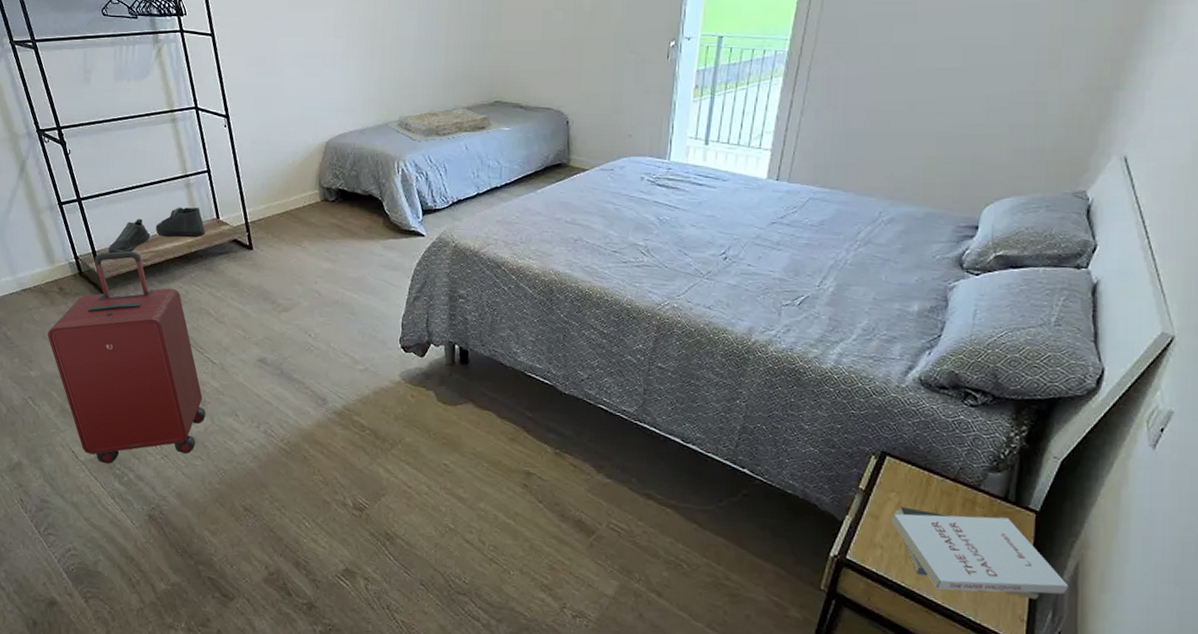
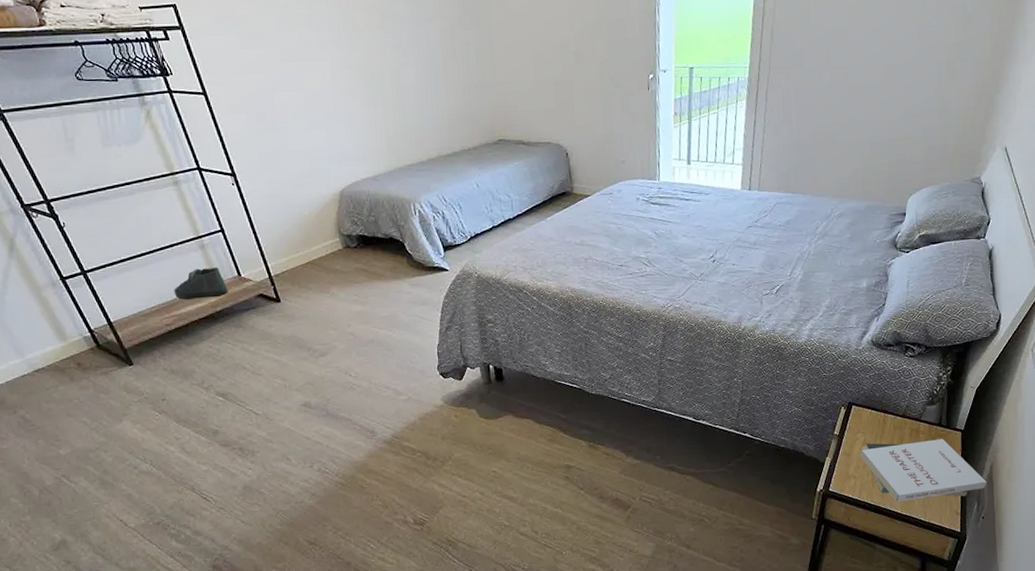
suitcase: present [47,250,206,464] -> none [71,317,257,526]
shoe: present [108,218,150,254] -> none [125,284,170,322]
towel: present [385,108,511,141] -> none [396,148,517,183]

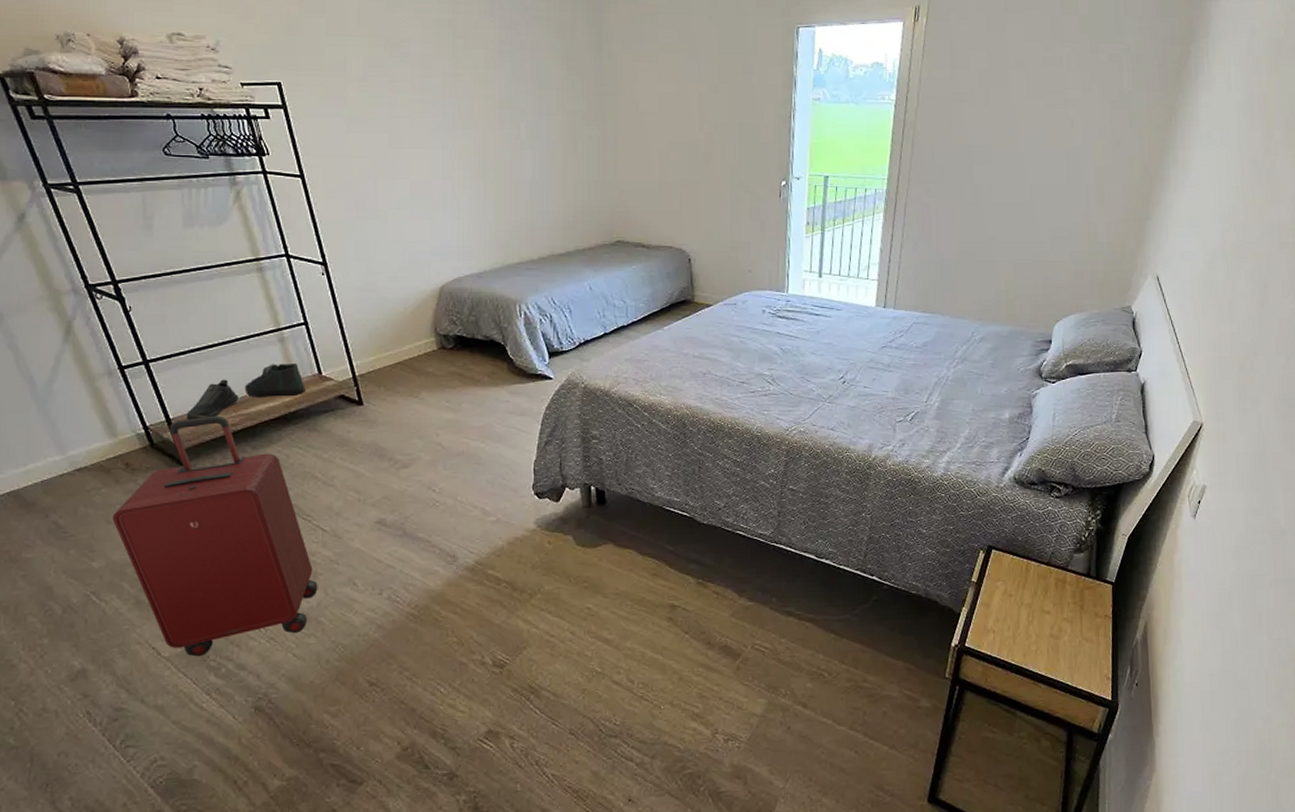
suitcase: none [71,317,257,526] -> present [112,415,318,657]
shoe: none [125,284,170,322] -> present [186,379,239,420]
books: present [860,439,987,502] -> none [1000,591,1141,662]

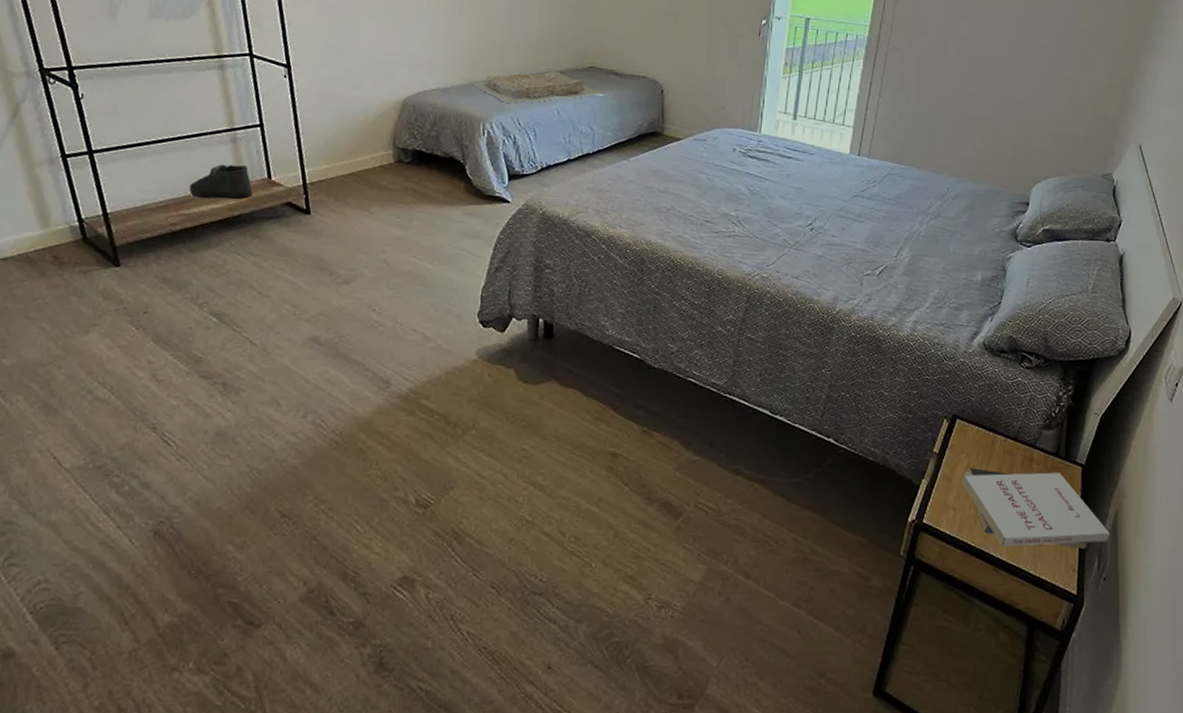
suitcase: present [112,415,318,657] -> none [31,213,240,471]
shoe: present [186,379,239,420] -> none [124,176,182,216]
towel: none [503,248,634,283] -> present [471,71,605,103]
books: none [1000,591,1141,662] -> present [962,468,1110,549]

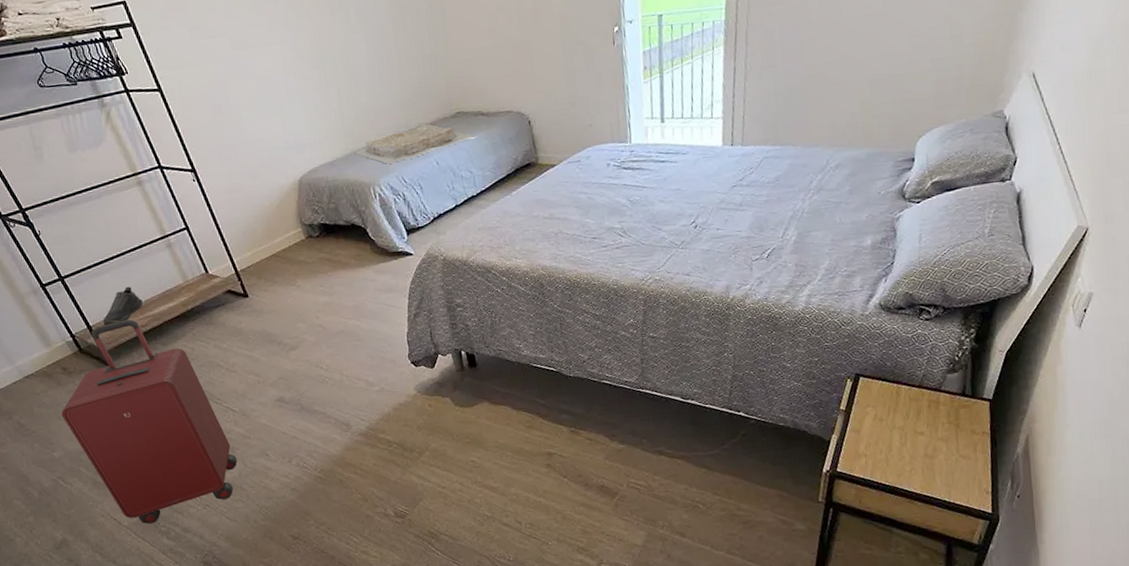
suitcase: none [31,213,240,471] -> present [61,319,238,524]
shoe: none [124,176,182,216] -> present [103,286,143,326]
shoe: present [189,164,253,200] -> none [146,266,198,300]
books: present [962,468,1110,549] -> none [870,410,1022,481]

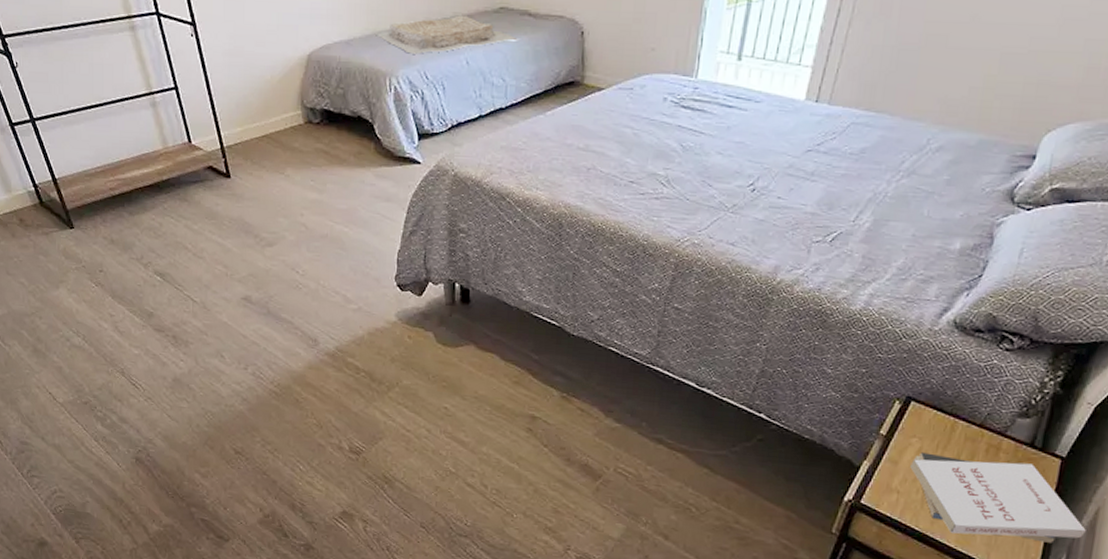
suitcase: present [61,319,238,524] -> none [11,178,189,406]
shoe: present [103,286,143,326] -> none [70,142,116,181]
books: none [870,410,1022,481] -> present [910,452,1086,543]

